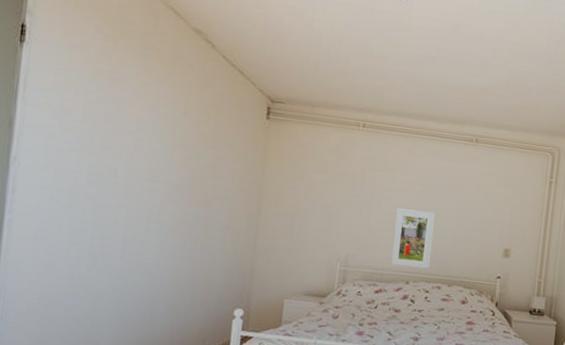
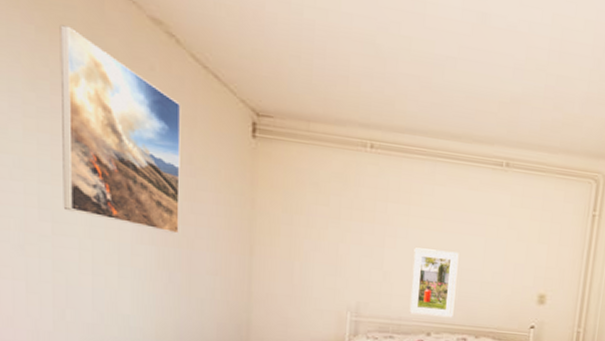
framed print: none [107,34,212,196] -> present [59,25,181,234]

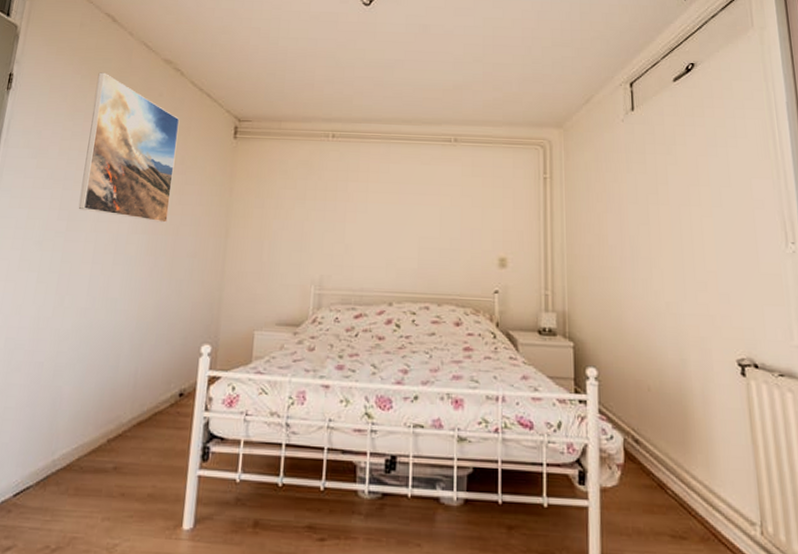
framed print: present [409,247,459,318] -> none [370,220,416,287]

